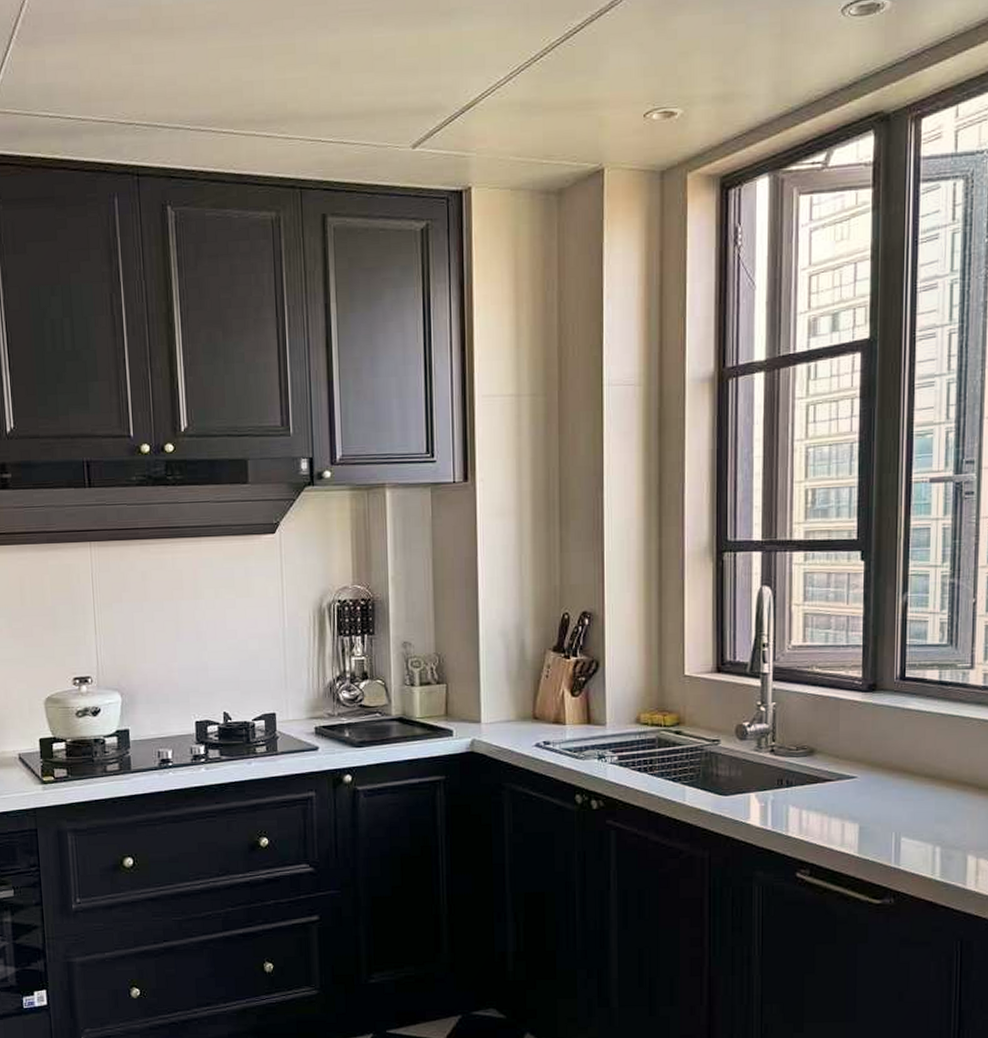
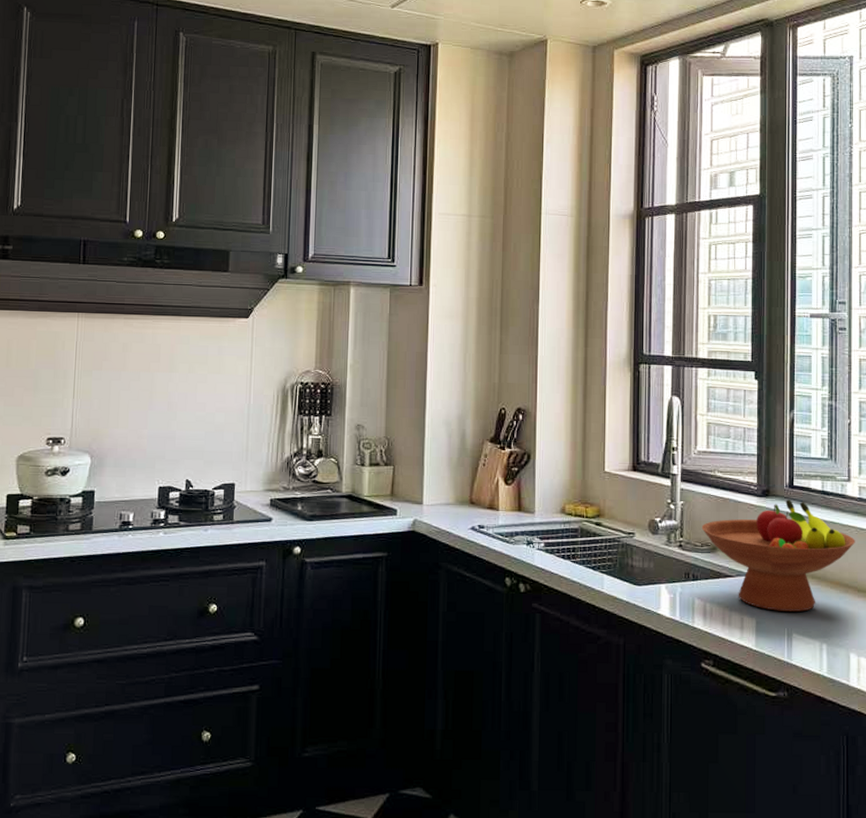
fruit bowl: none [796,693,977,815] -> present [701,499,855,612]

